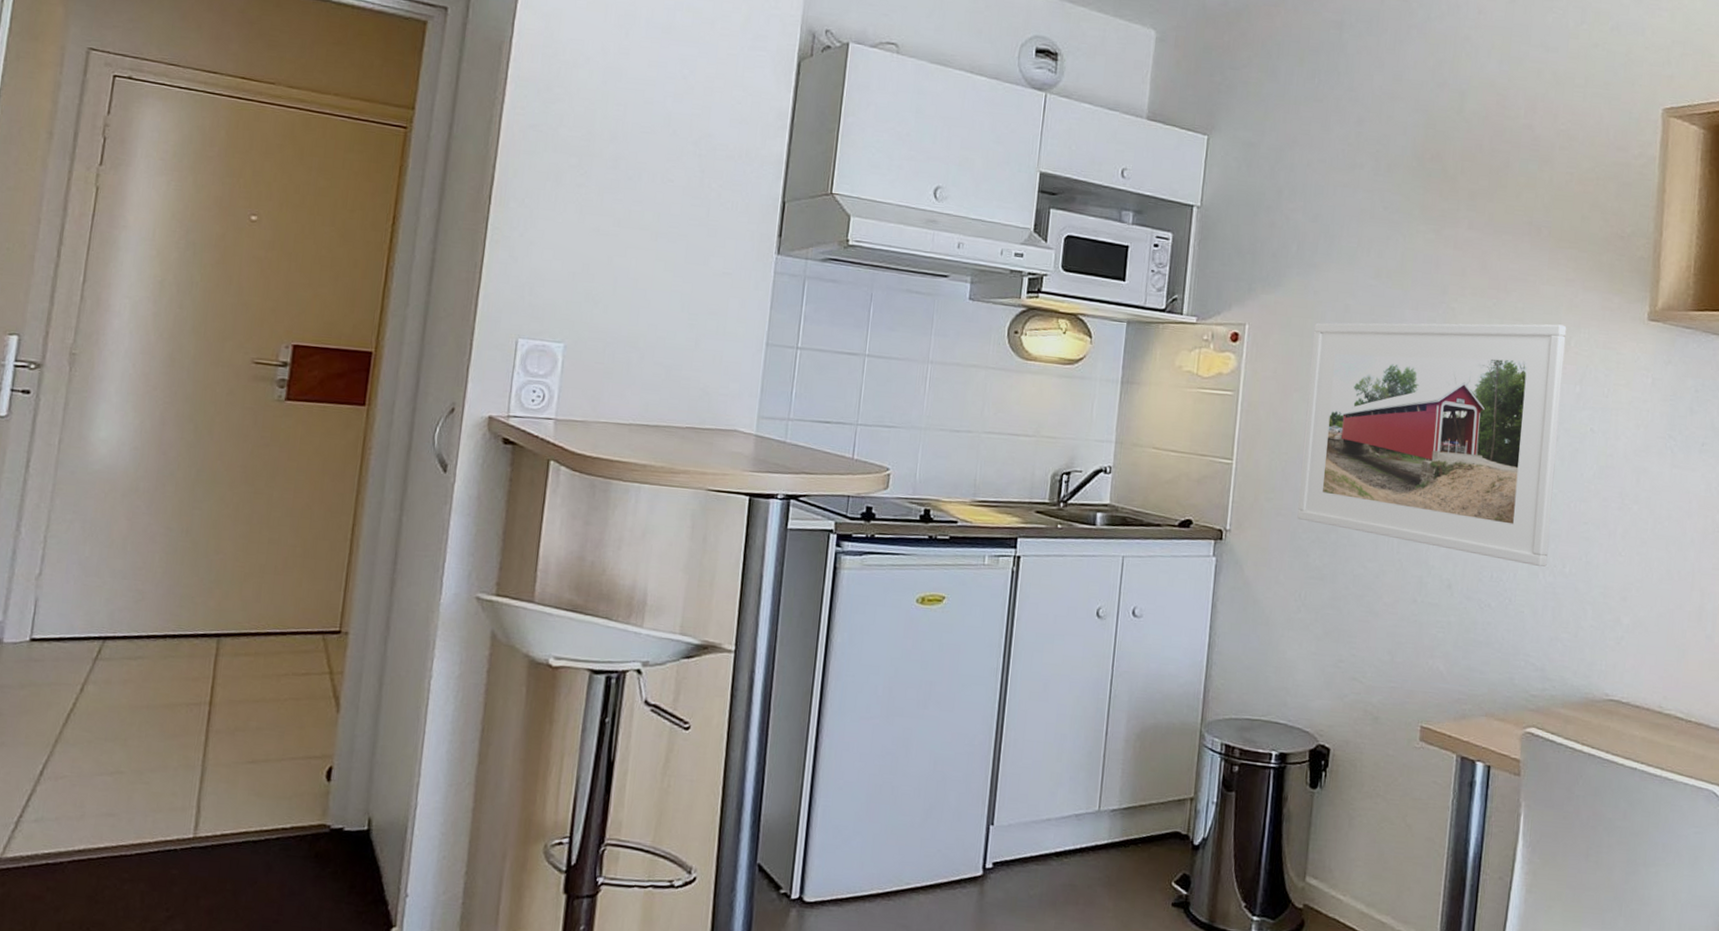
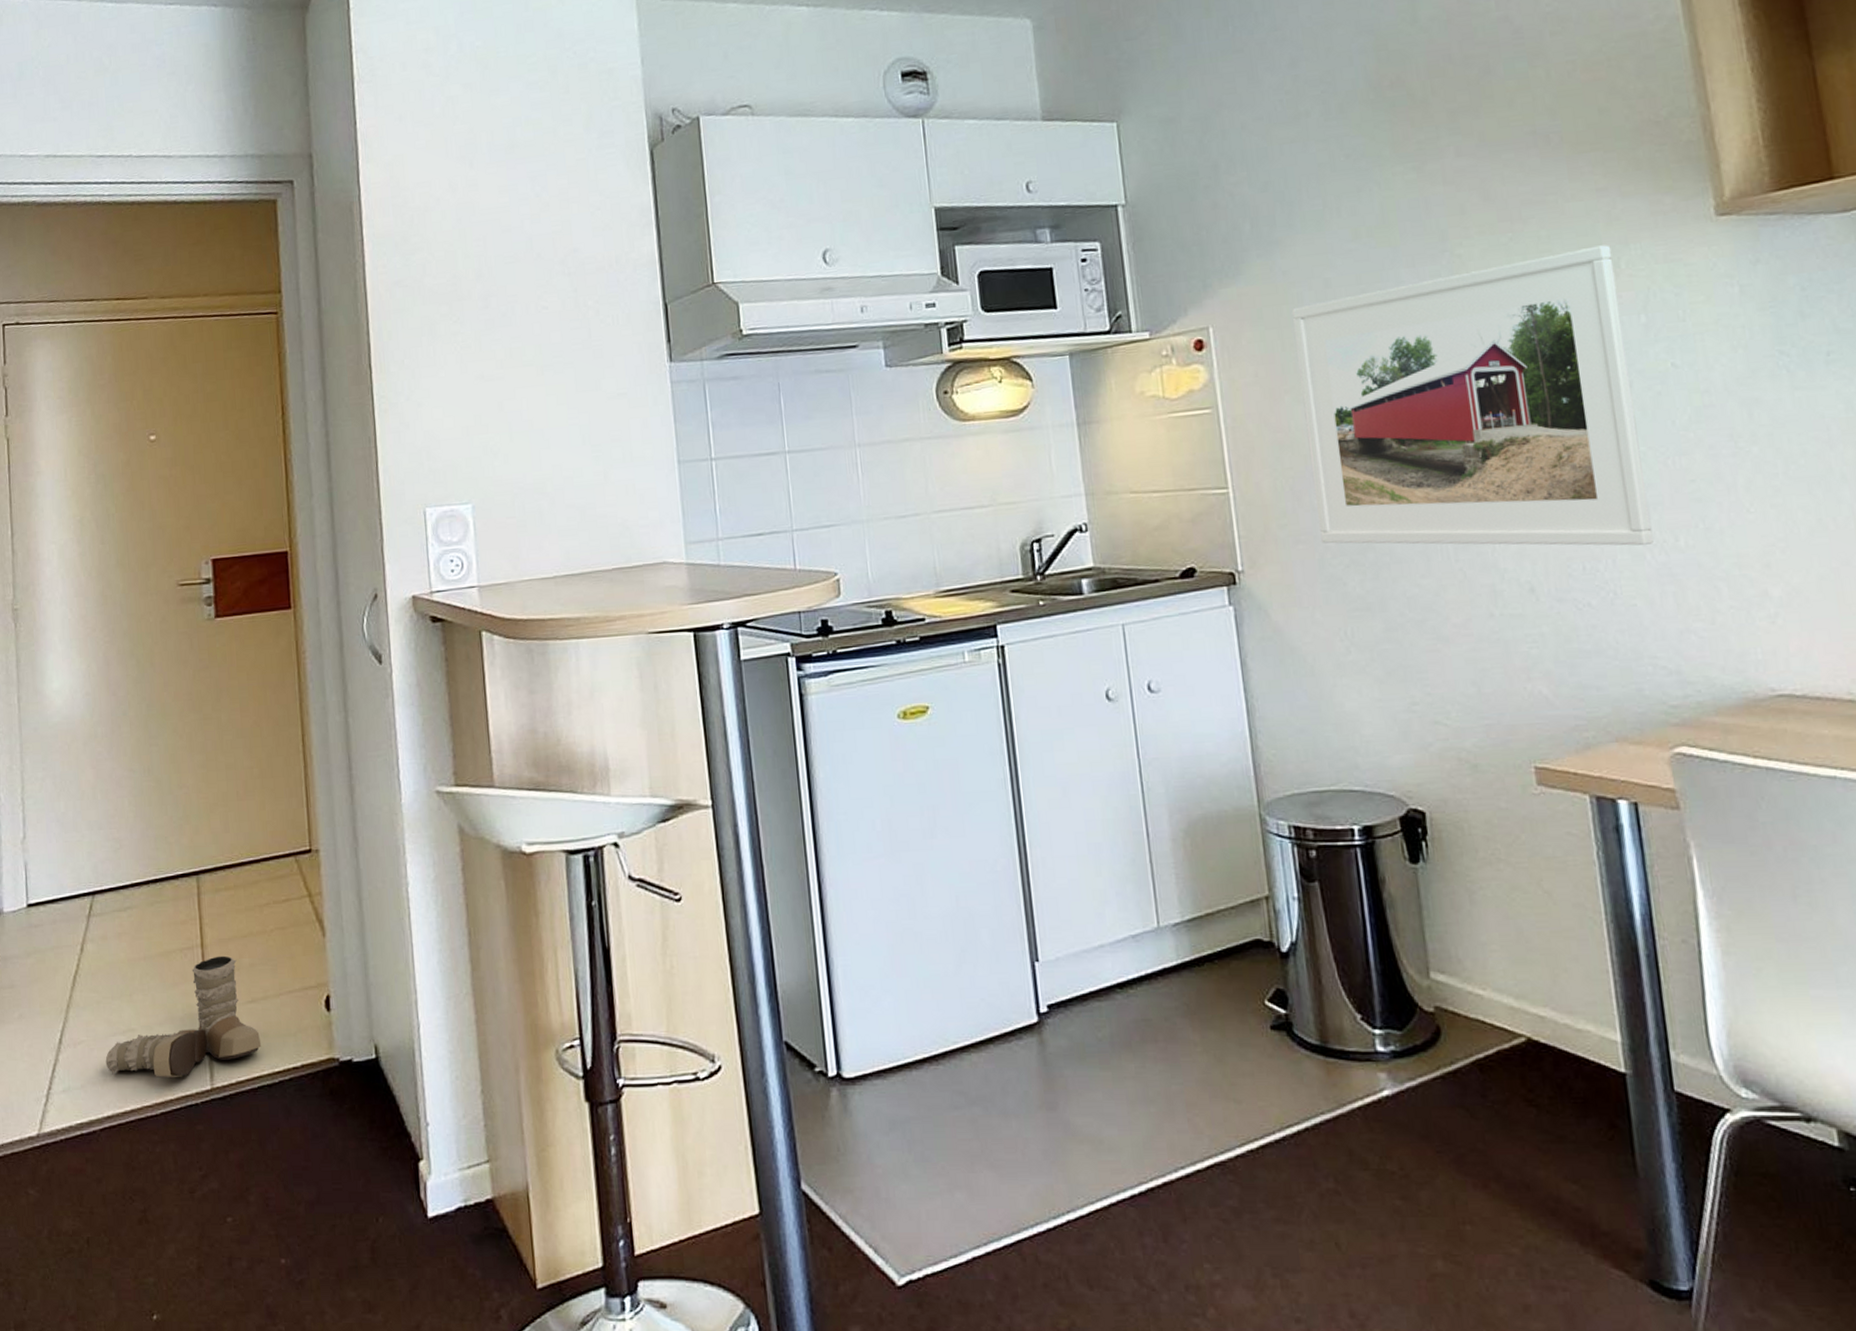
boots: none [86,715,254,823] -> present [105,955,262,1077]

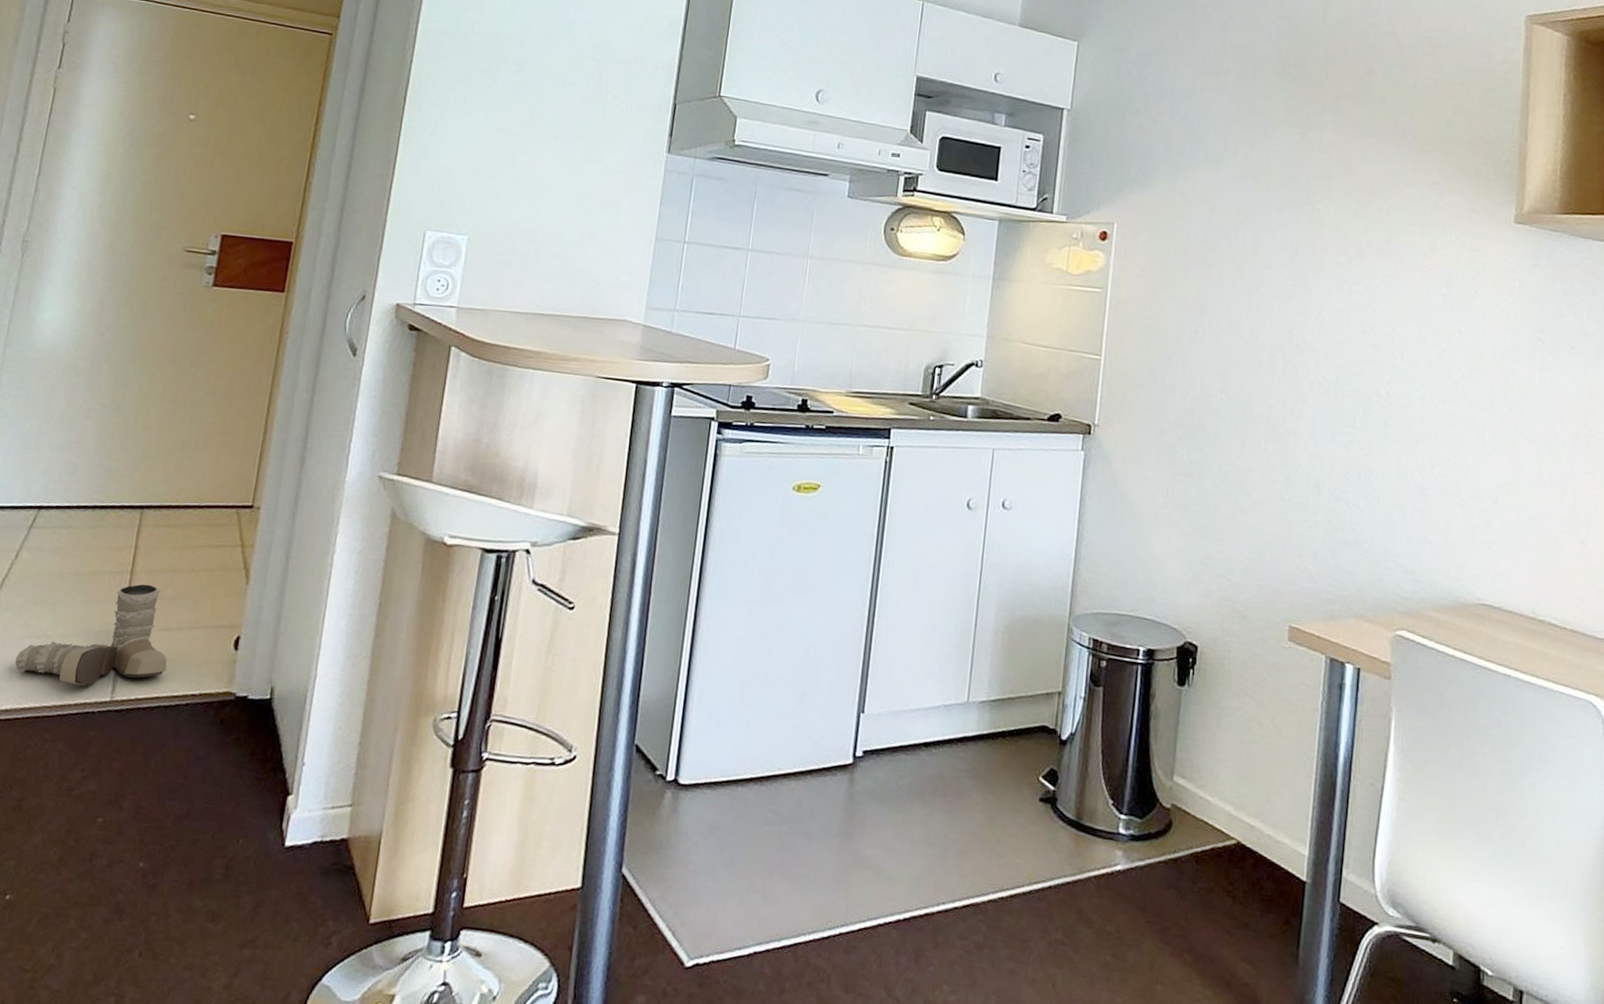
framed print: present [1291,245,1654,546] -> none [1164,222,1433,468]

